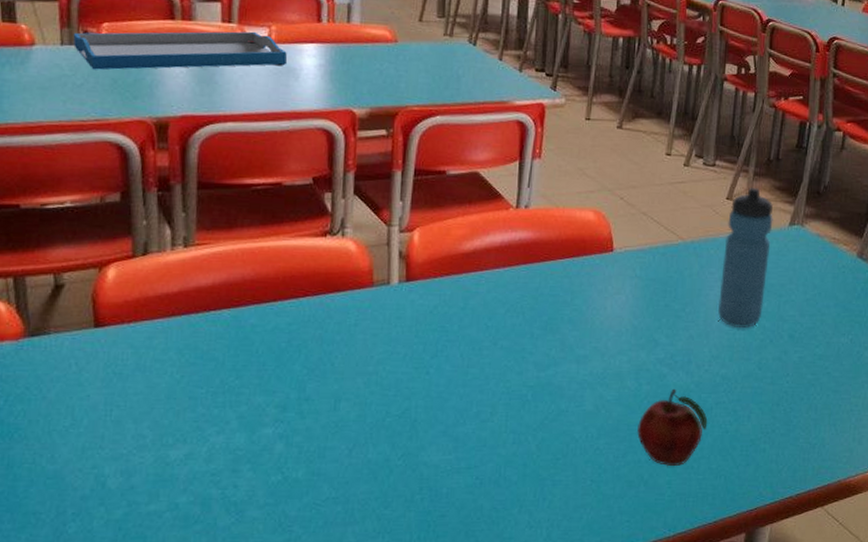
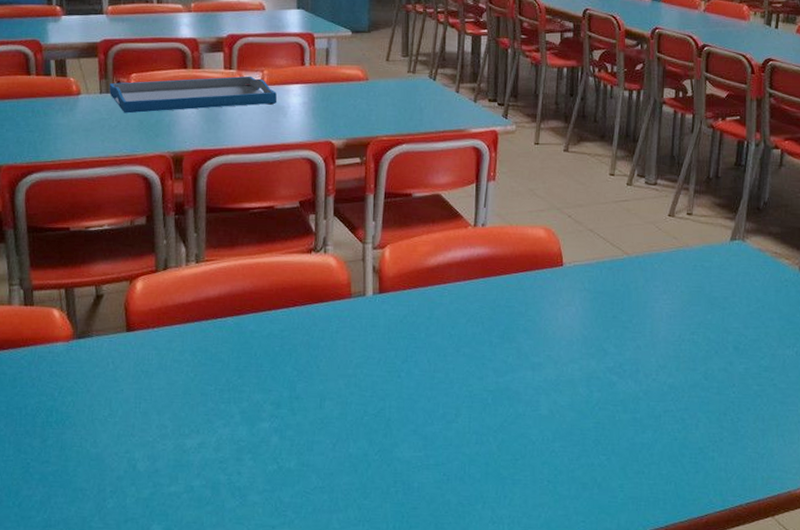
fruit: present [636,388,708,467] -> none [589,396,657,471]
water bottle: present [717,188,774,328] -> none [663,205,715,339]

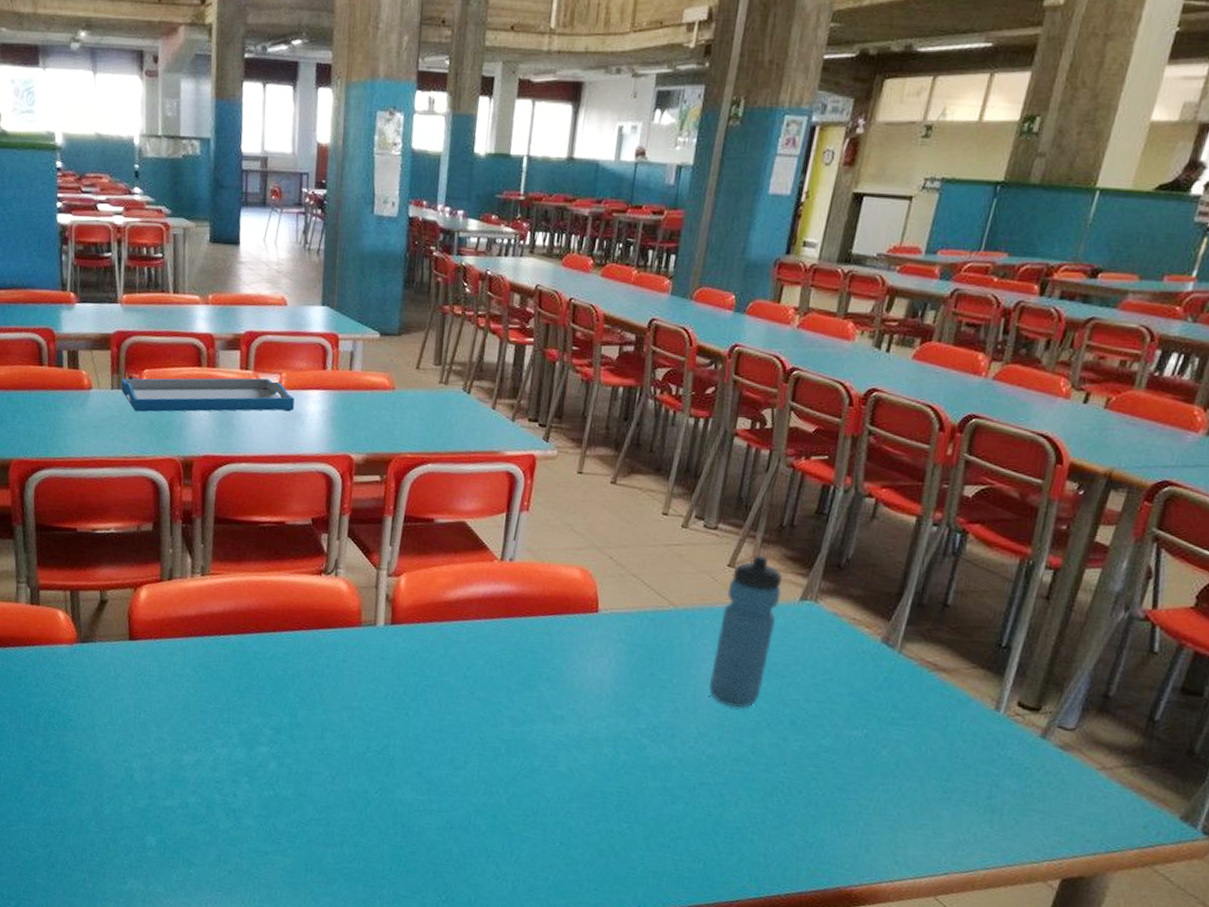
water bottle: none [663,205,715,339] -> present [709,555,783,708]

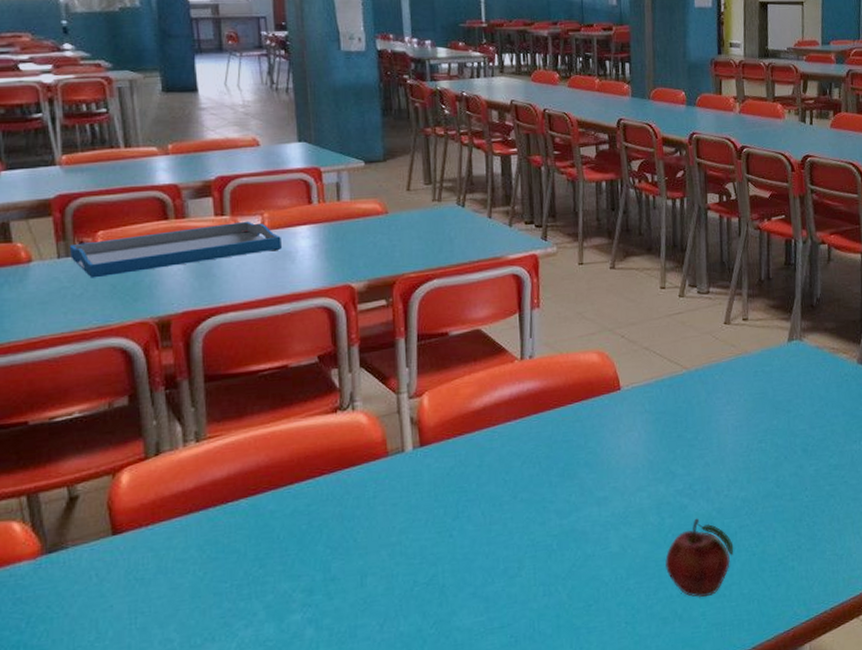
fruit: none [610,762,689,843] -> present [664,518,734,598]
water bottle: present [709,555,783,708] -> none [728,309,774,449]

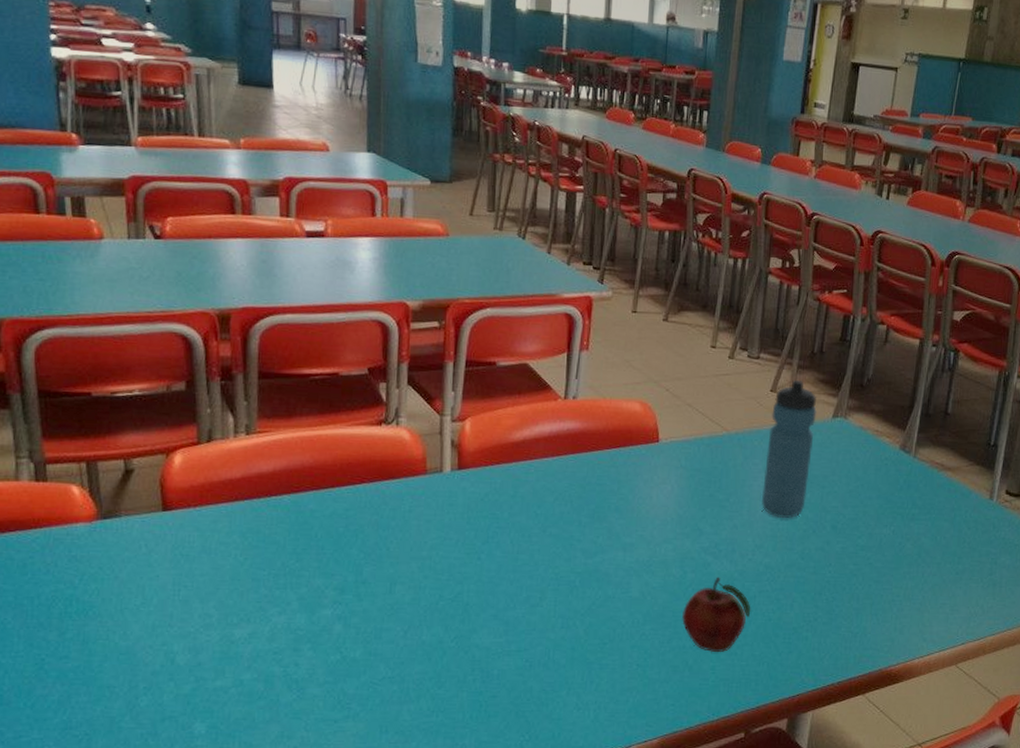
tray: present [69,221,283,278] -> none [139,225,343,263]
water bottle: none [728,309,774,449] -> present [761,380,817,518]

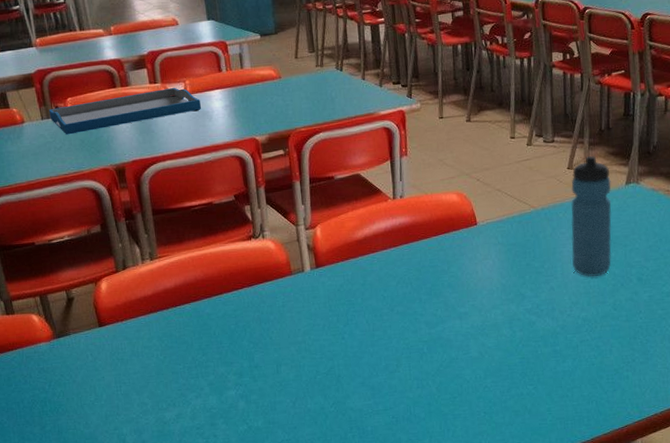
tray: none [139,225,343,263] -> present [48,87,202,135]
fruit: present [681,577,751,653] -> none [516,332,576,397]

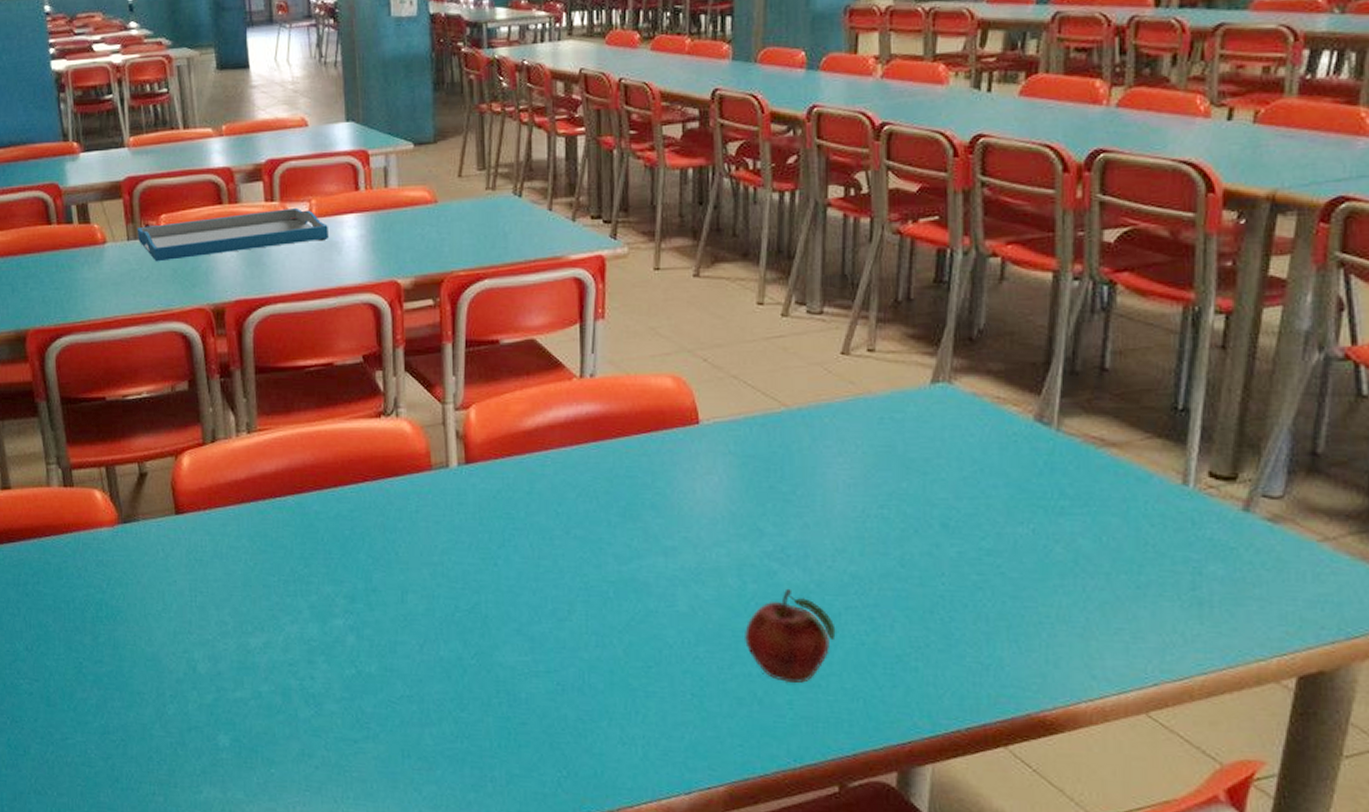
fruit: none [516,332,576,397] -> present [743,588,836,684]
water bottle: present [571,156,612,277] -> none [838,338,908,514]

